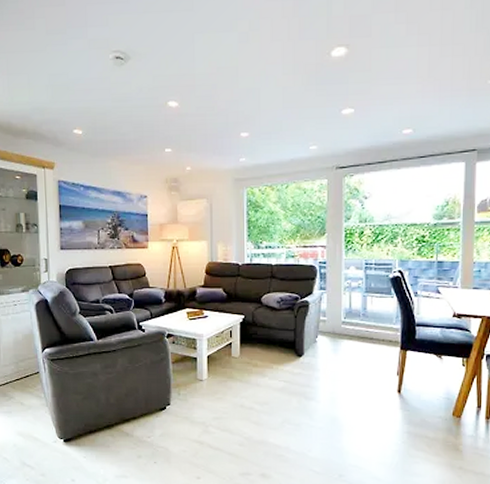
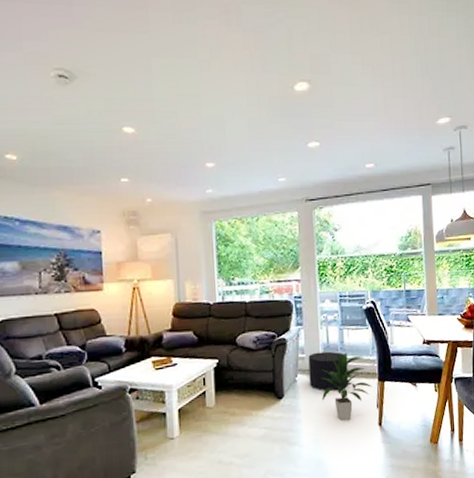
stool: none [329,316,369,355] -> present [308,351,349,391]
indoor plant: none [340,319,393,384] -> present [321,352,372,421]

